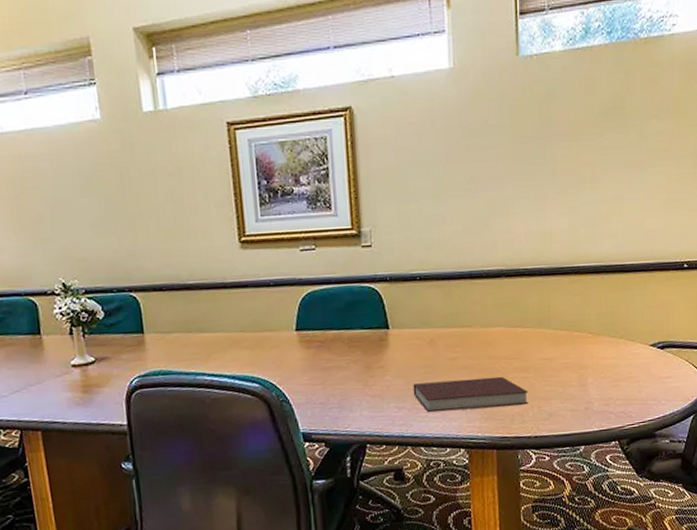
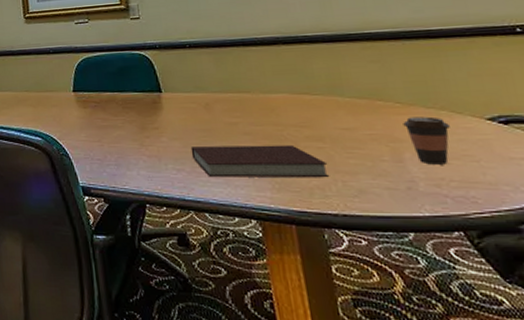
coffee cup: none [591,344,624,387] -> present [403,116,450,165]

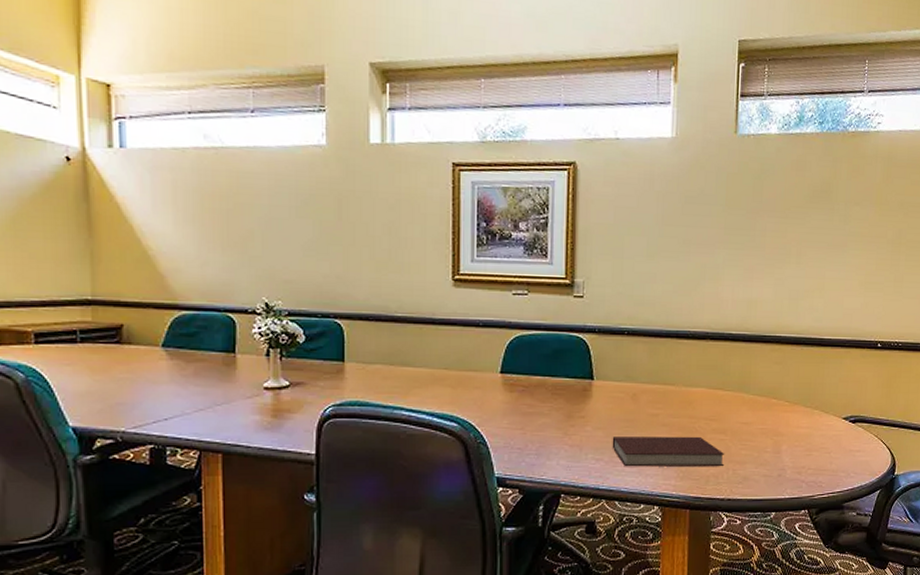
coffee cup: present [403,116,450,165] -> none [787,414,818,456]

